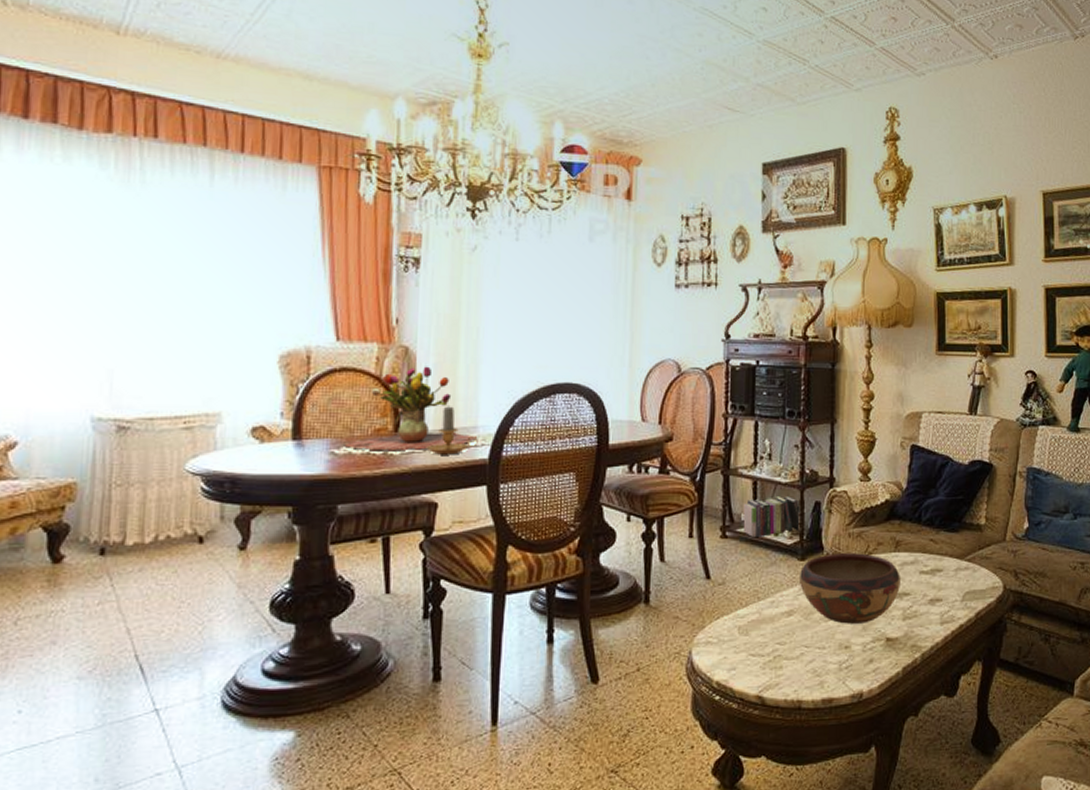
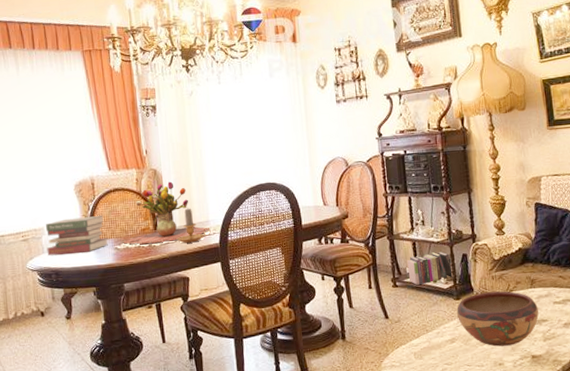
books: none [221,403,321,454] -> present [45,215,108,255]

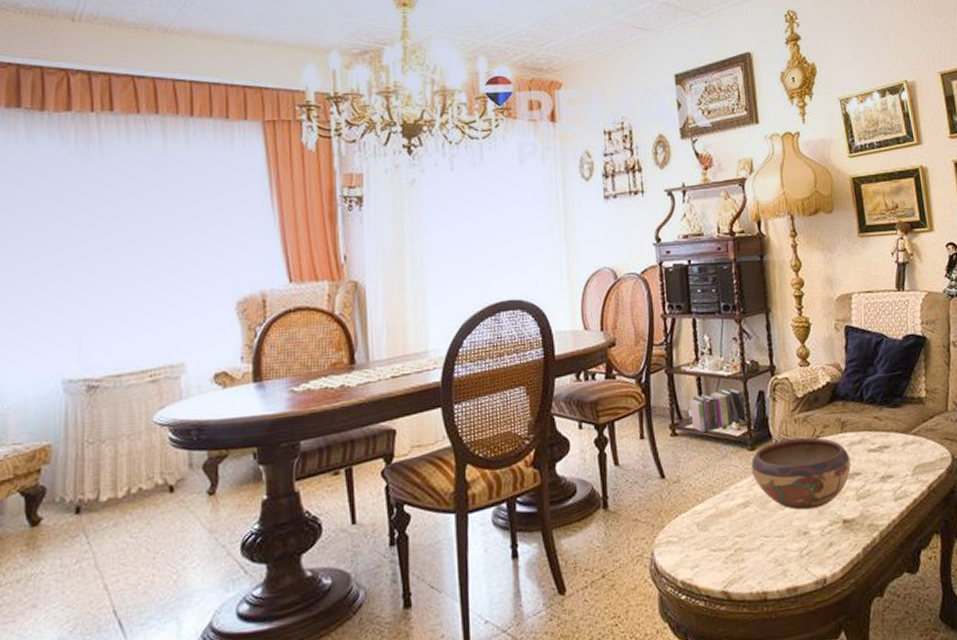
books: present [45,215,108,255] -> none [187,345,281,403]
flower arrangement: present [124,181,209,245] -> none [304,298,428,386]
candlestick: present [176,208,211,244] -> none [381,334,430,383]

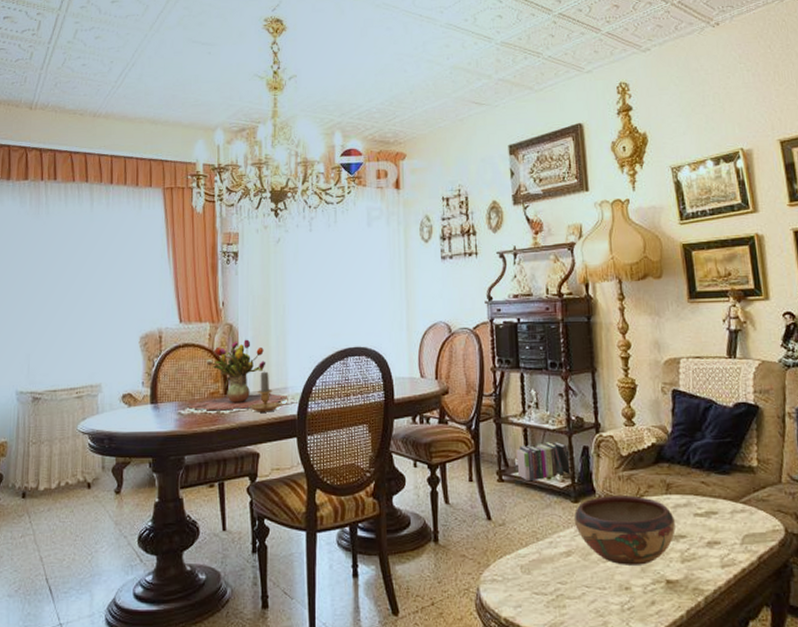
flower arrangement: none [304,298,428,386] -> present [189,339,287,411]
candlestick: none [381,334,430,383] -> present [249,371,288,413]

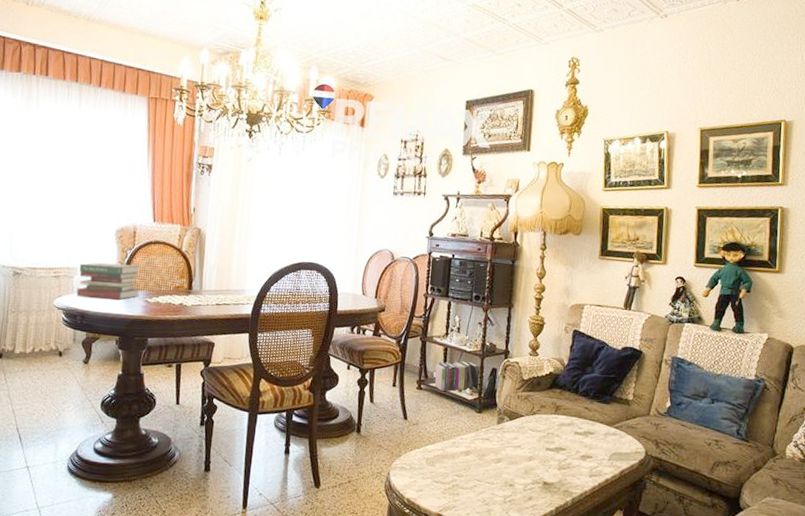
books: none [102,374,171,417] -> present [76,262,140,300]
flower arrangement: present [189,339,287,411] -> none [155,243,244,304]
candlestick: present [249,371,288,413] -> none [209,273,245,309]
decorative bowl: present [574,495,676,565] -> none [476,410,558,468]

